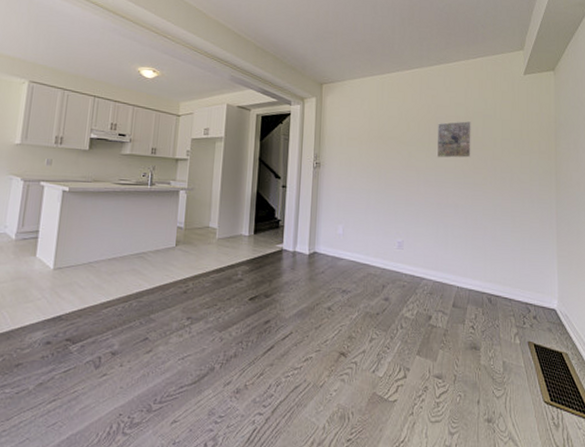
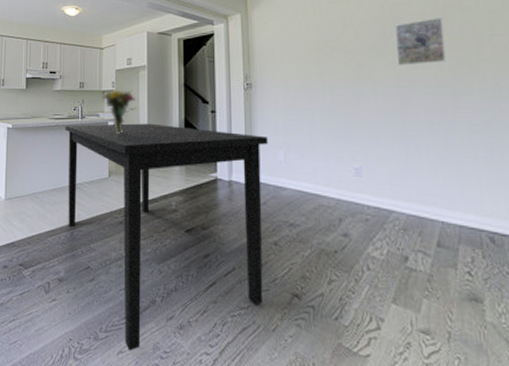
dining table: none [127,192,331,420] -> present [65,123,269,351]
bouquet: none [174,158,211,203] -> present [101,89,137,134]

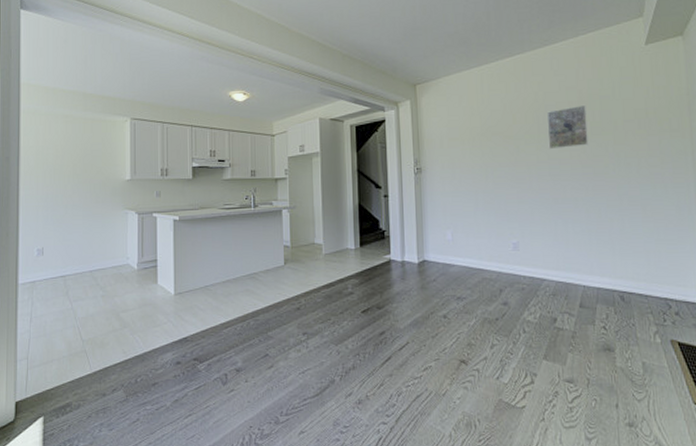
dining table: present [65,123,269,351] -> none [237,210,438,430]
bouquet: present [101,89,137,134] -> none [274,176,311,221]

